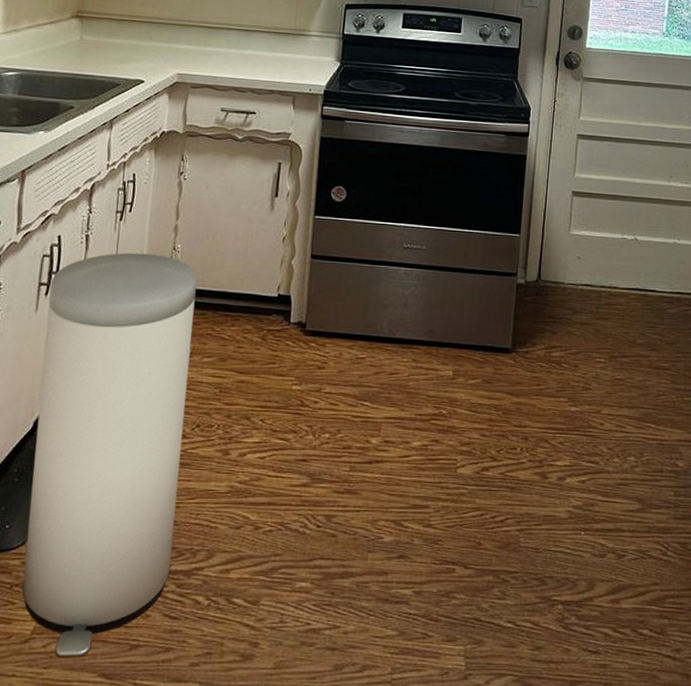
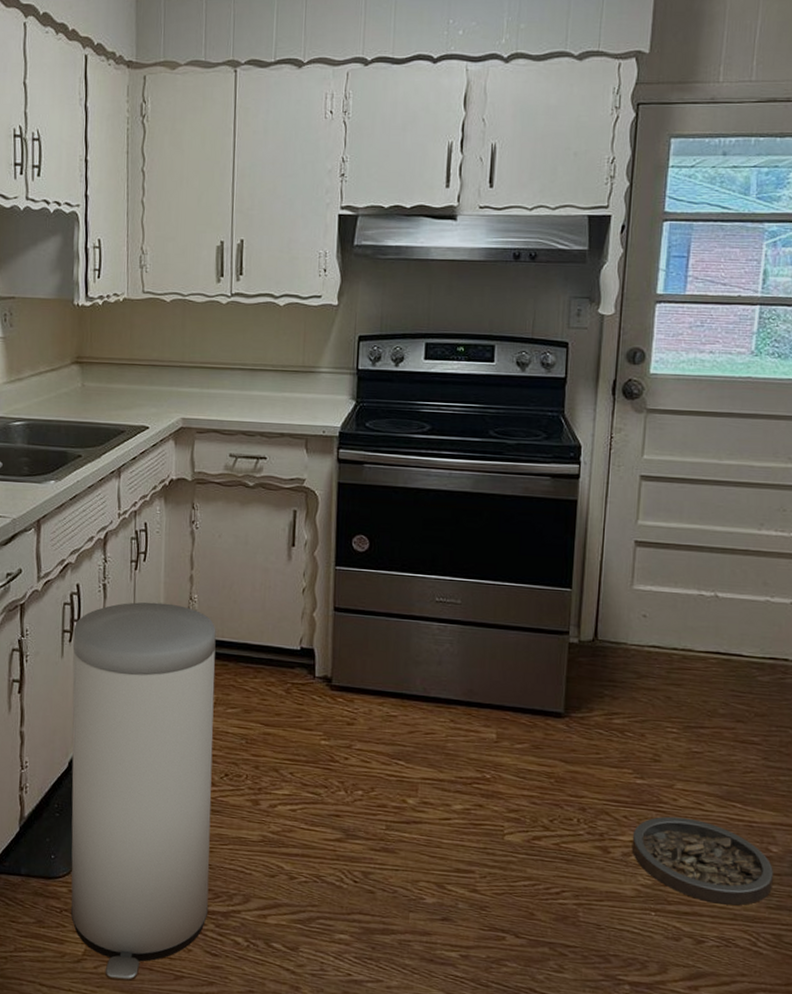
pet bowl: none [566,440,681,519] -> present [631,816,774,906]

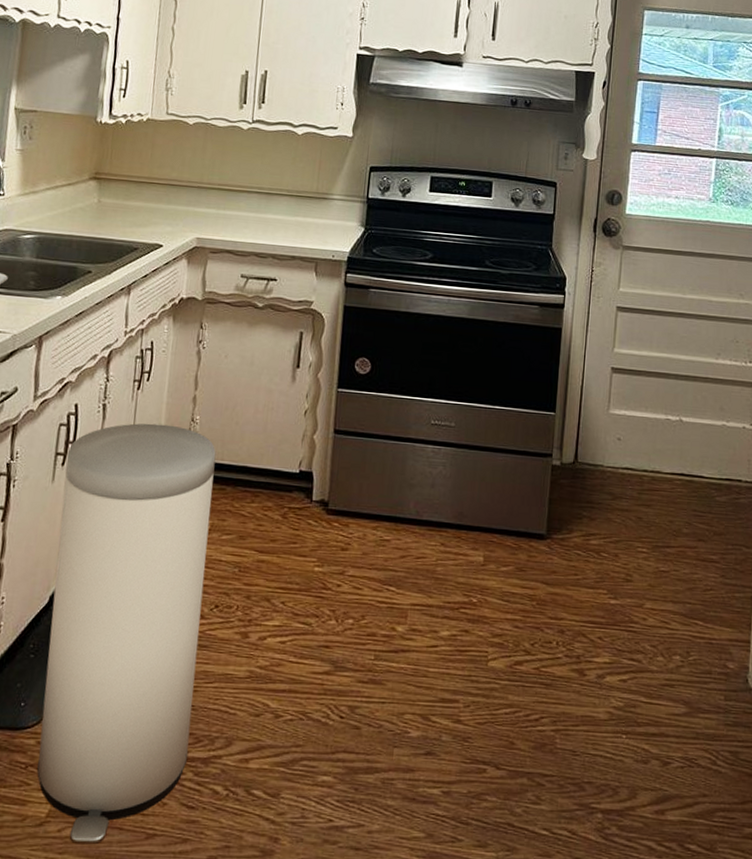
pet bowl: present [631,816,774,906] -> none [605,636,731,724]

